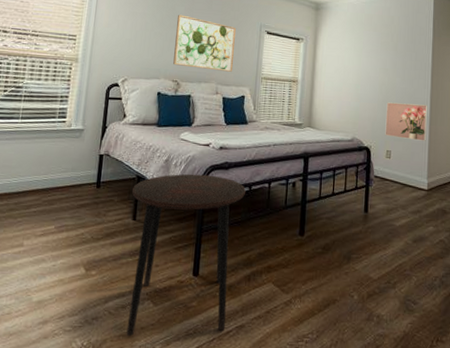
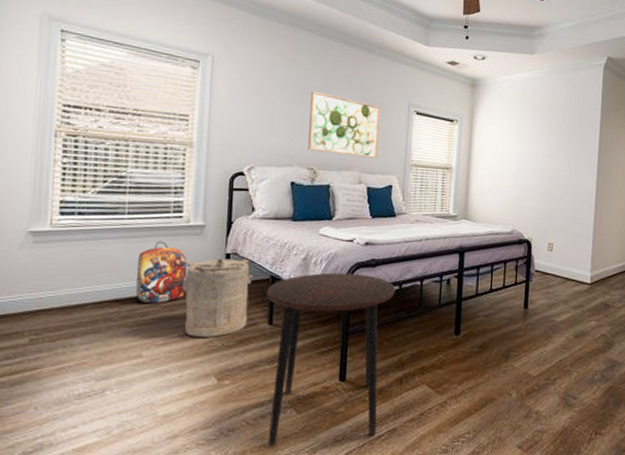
backpack: none [22,142,67,198] -> present [135,241,188,303]
laundry hamper: none [60,159,122,230] -> present [182,258,254,337]
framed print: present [385,102,428,141] -> none [547,191,594,233]

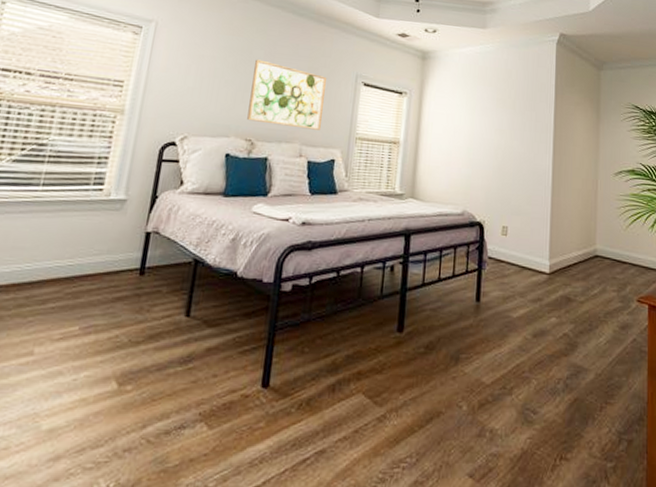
backpack: present [135,241,188,303] -> none [37,216,101,289]
laundry hamper: present [182,258,254,337] -> none [88,237,174,331]
side table: present [265,272,395,446] -> none [169,256,332,471]

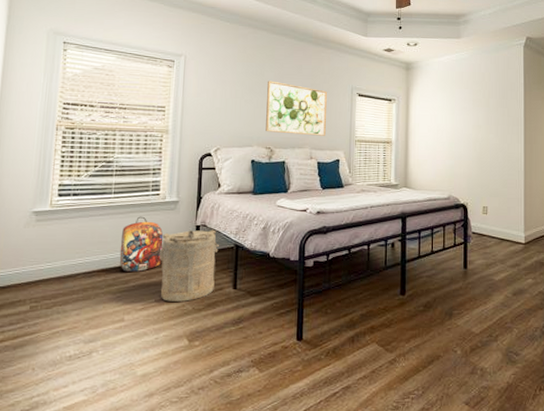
backpack: none [37,216,101,289] -> present [119,216,164,272]
laundry hamper: none [88,237,174,331] -> present [159,229,220,302]

